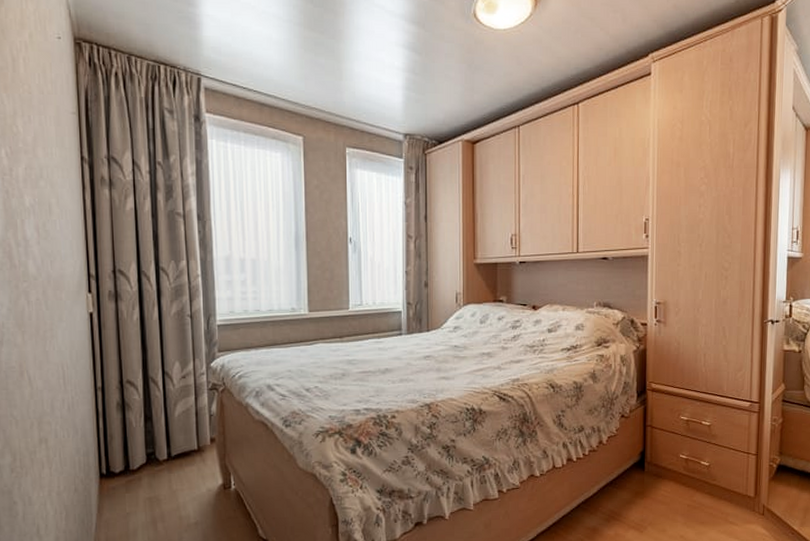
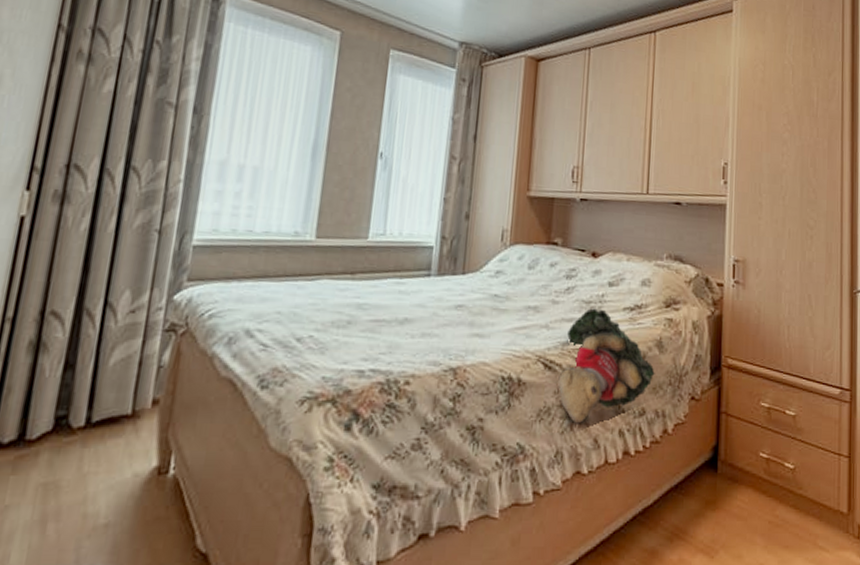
teddy bear: none [511,351,590,439] -> present [558,308,655,423]

